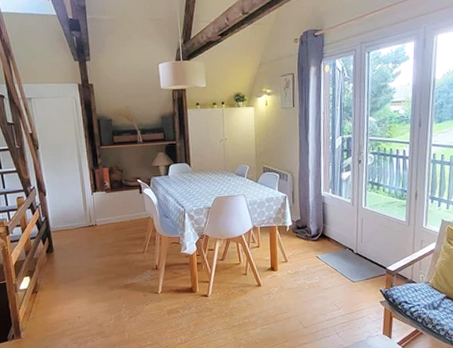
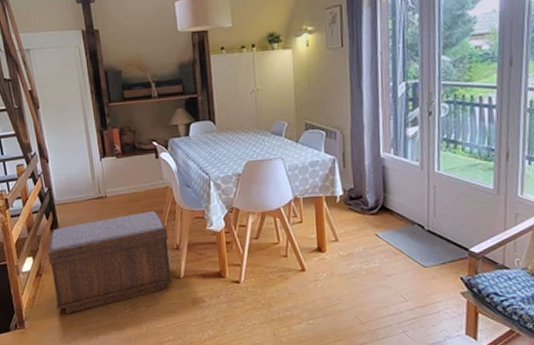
bench: none [43,237,152,324] -> present [47,211,173,313]

